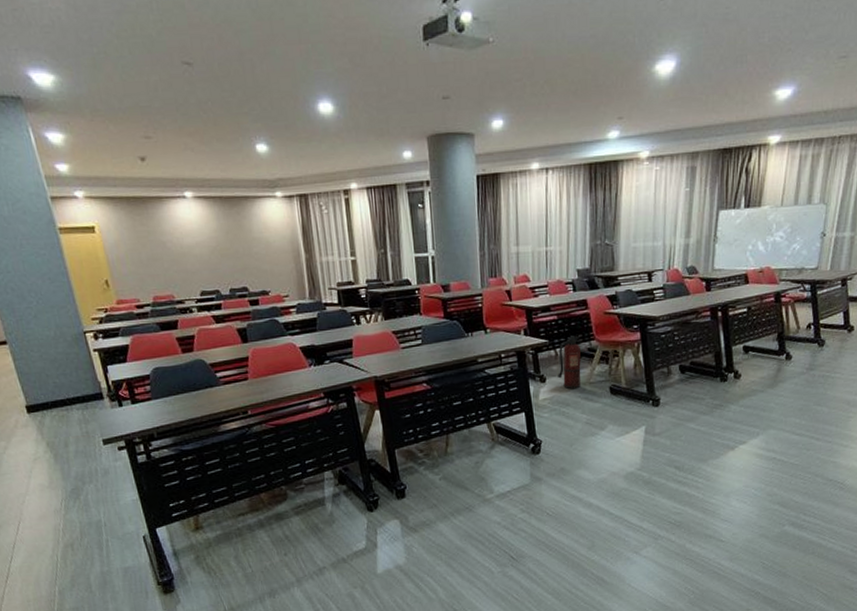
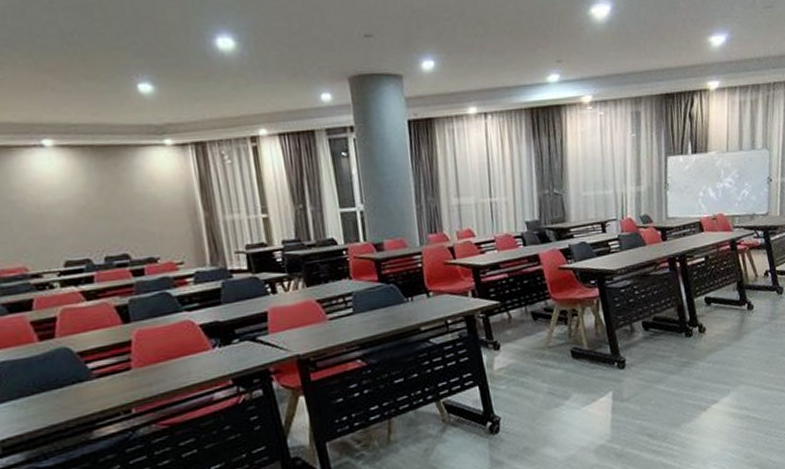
fire extinguisher: present [558,335,583,390] -> none [512,294,539,356]

